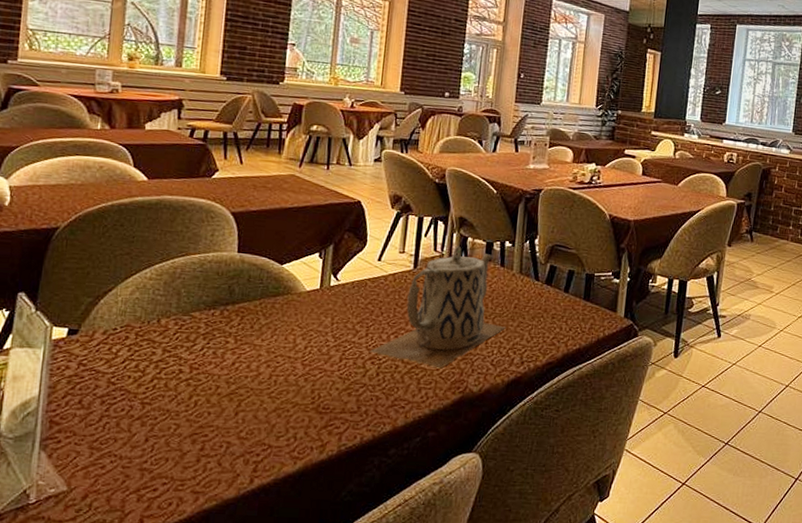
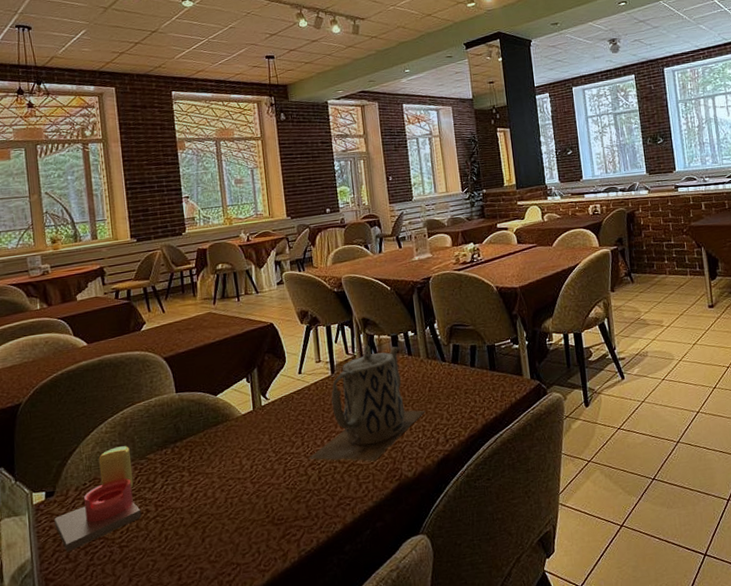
candle: none [72,296,174,397] -> present [54,446,142,552]

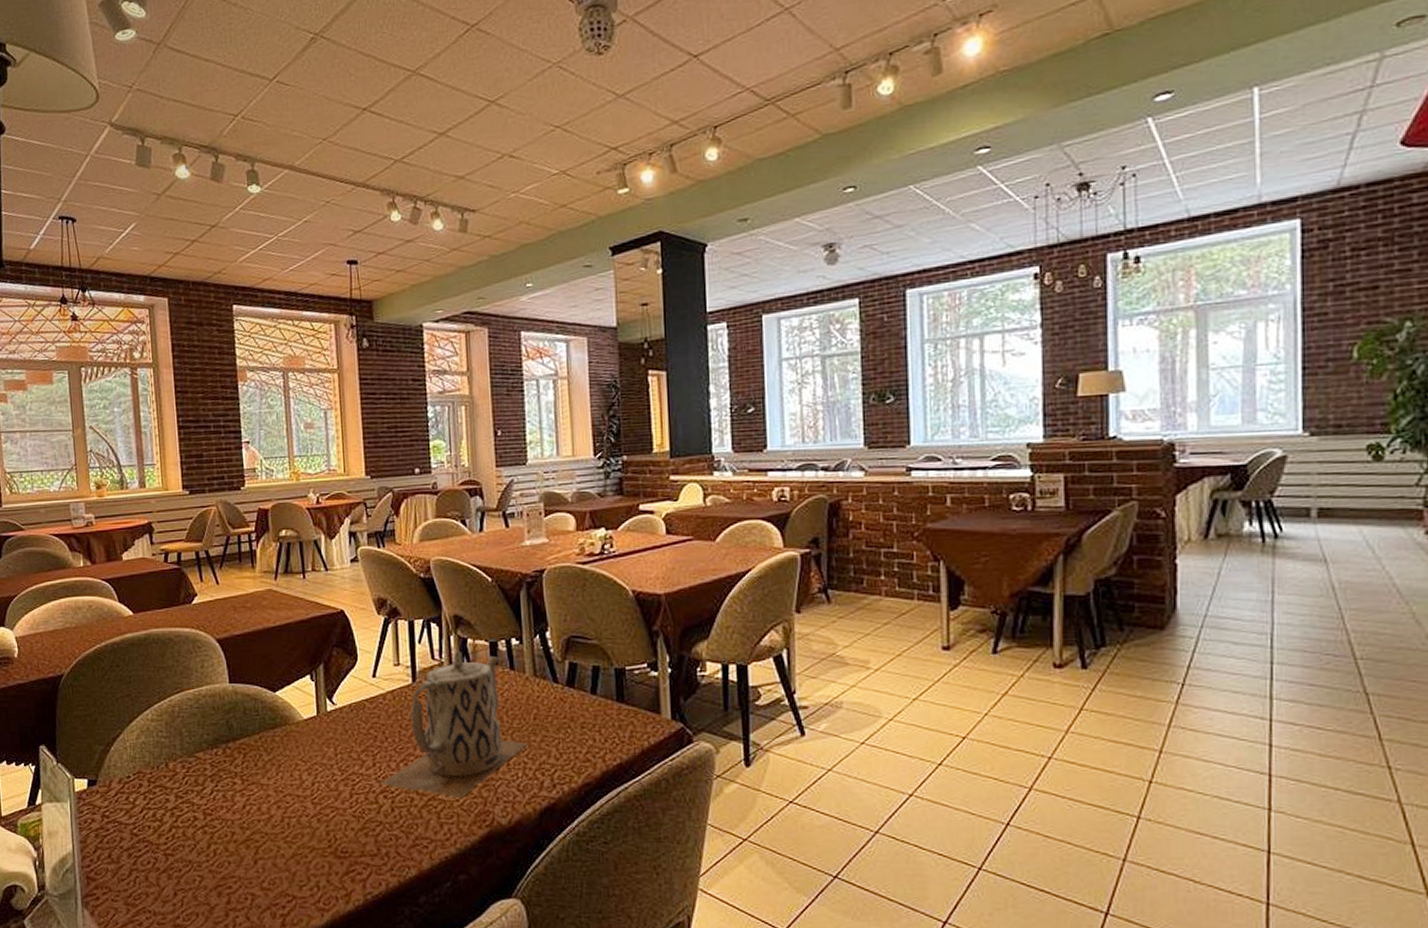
candle: present [54,446,142,552] -> none [96,739,189,851]

